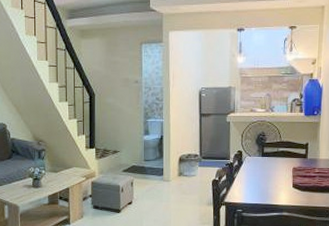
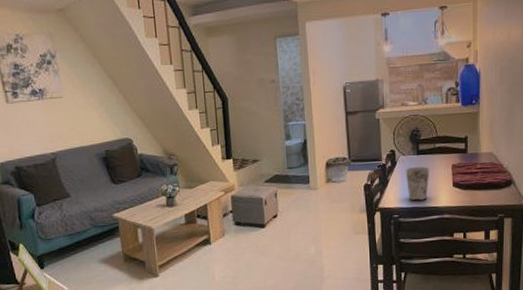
cup: none [250,168,273,198] -> present [405,167,430,201]

